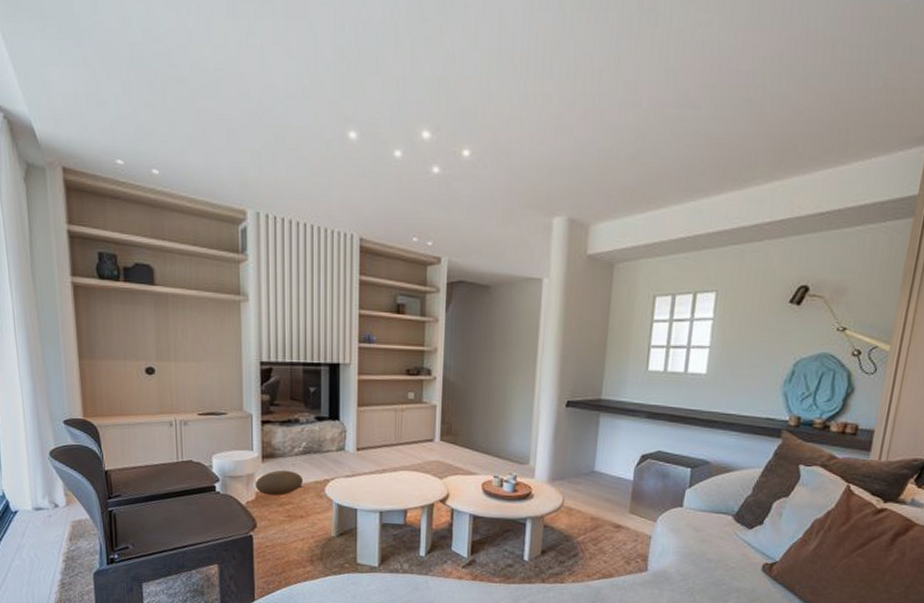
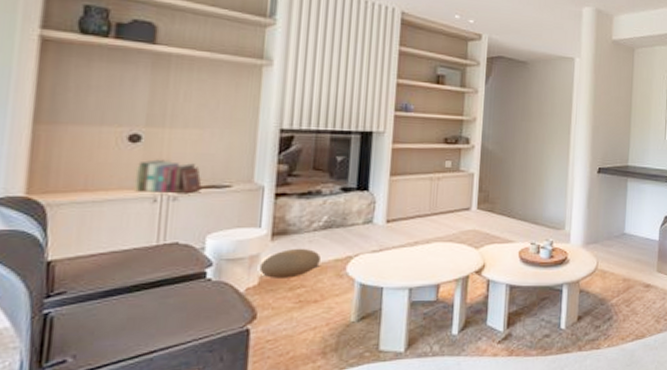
books: none [154,389,204,420] -> present [133,159,202,195]

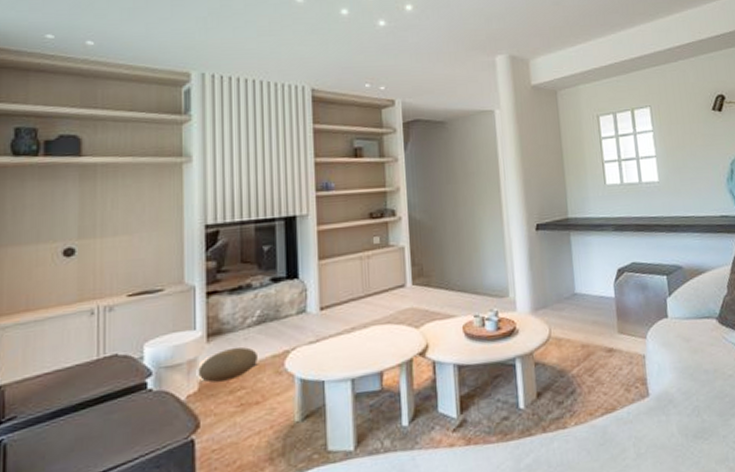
books: present [133,159,202,195] -> none [71,270,135,307]

